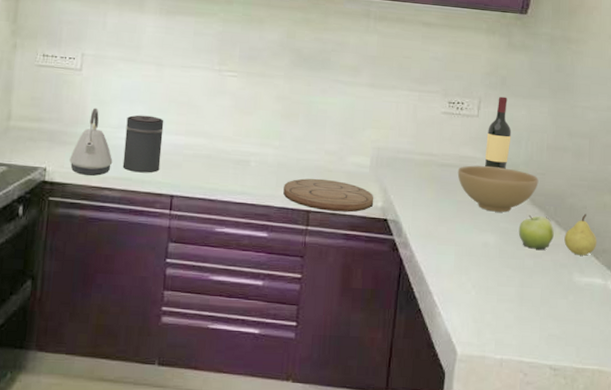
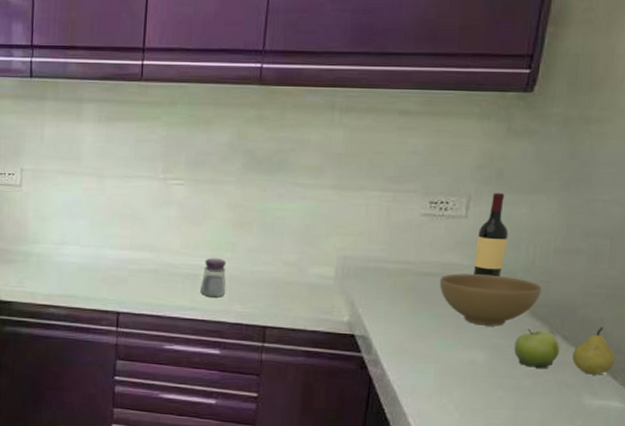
kettle: present [69,107,113,177] -> none [14,224,57,295]
cylinder: present [122,115,164,173] -> none [67,230,108,290]
salt shaker: none [250,145,275,183] -> present [200,258,226,298]
cutting board: present [283,178,374,213] -> none [236,291,339,328]

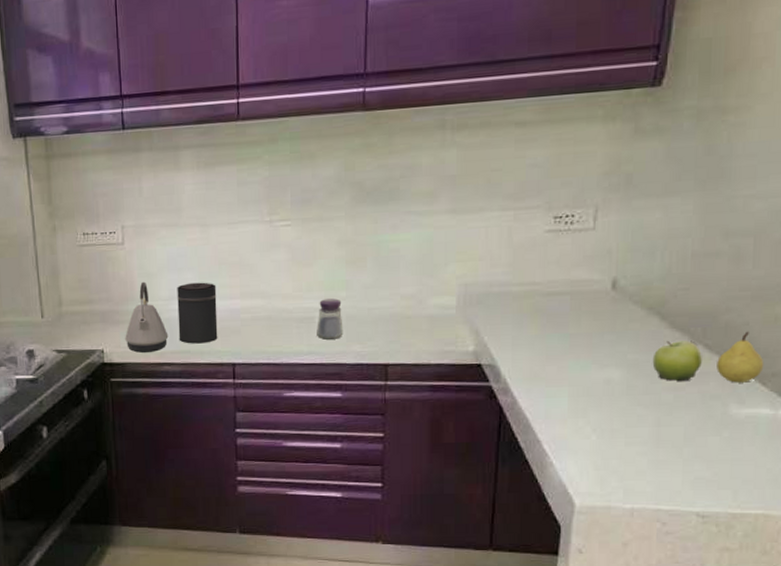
kettle: none [14,224,57,295] -> present [125,281,169,354]
cylinder: none [67,230,108,290] -> present [177,282,218,344]
bowl: present [439,273,542,326] -> none [568,287,680,342]
wine bottle: present [473,192,509,277] -> none [604,199,641,290]

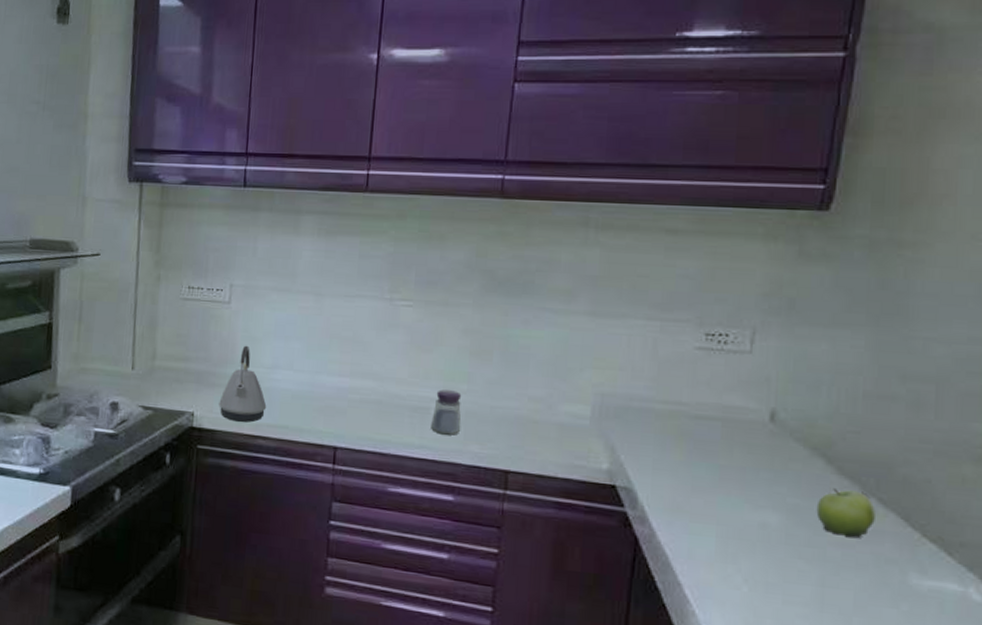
cylinder: present [177,282,218,344] -> none [277,353,325,421]
fruit: present [716,331,764,383] -> none [893,490,950,550]

